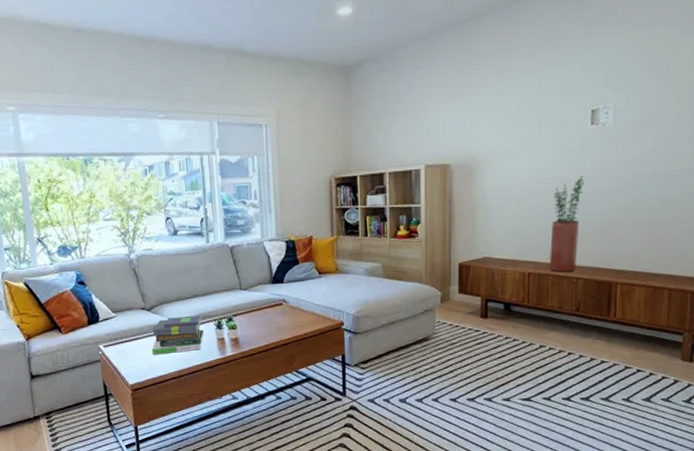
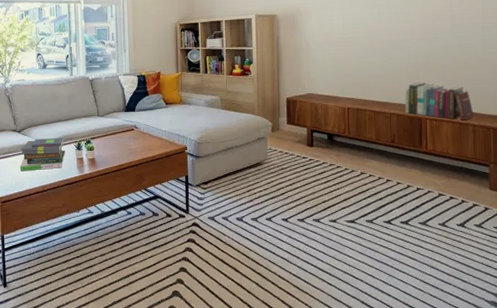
vase: present [550,176,584,272] -> none [365,26,392,108]
books: none [594,241,671,284] -> present [405,82,474,120]

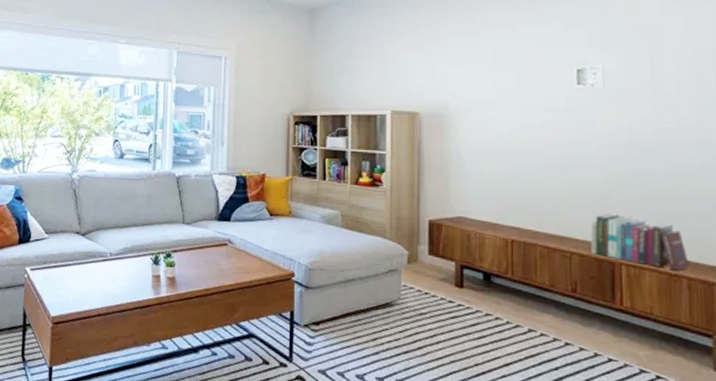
books: present [19,137,66,171] -> none [80,246,139,286]

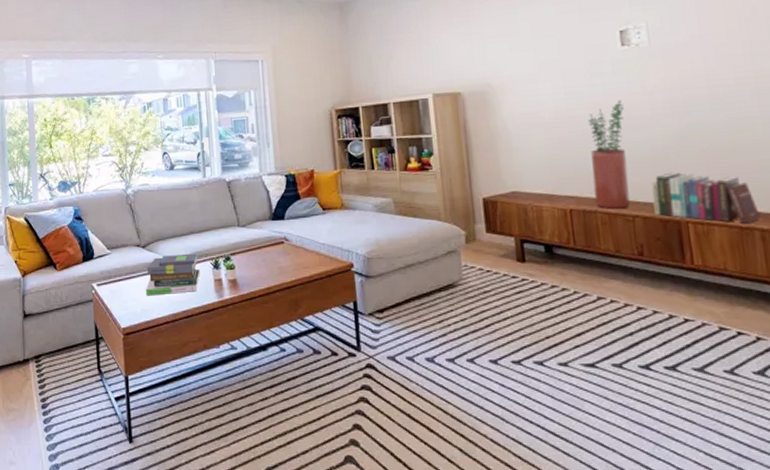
books: none [80,246,139,286] -> present [145,253,200,296]
vase: none [536,137,573,244] -> present [588,100,630,209]

